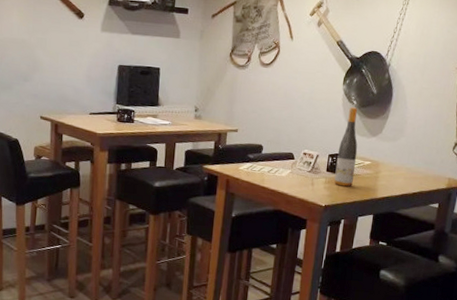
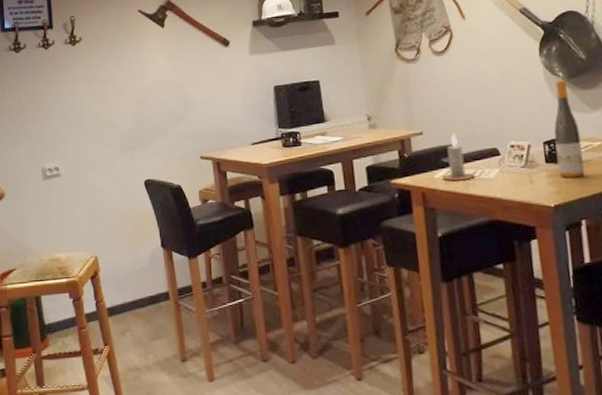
candle: none [245,136,271,175] -> present [442,134,475,181]

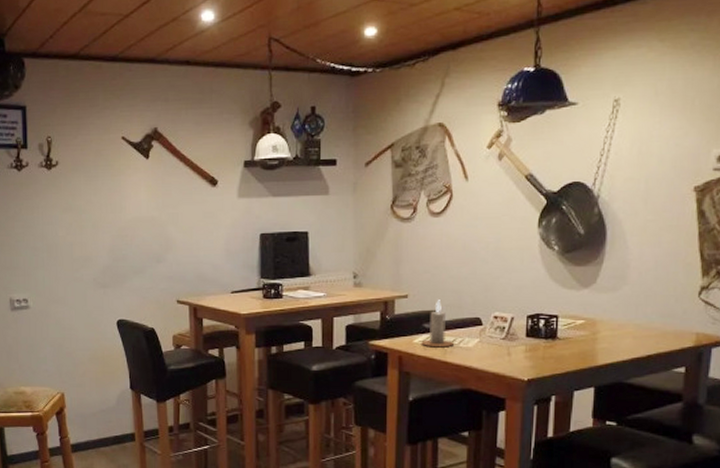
wine bottle: present [554,80,585,178] -> none [537,254,565,354]

